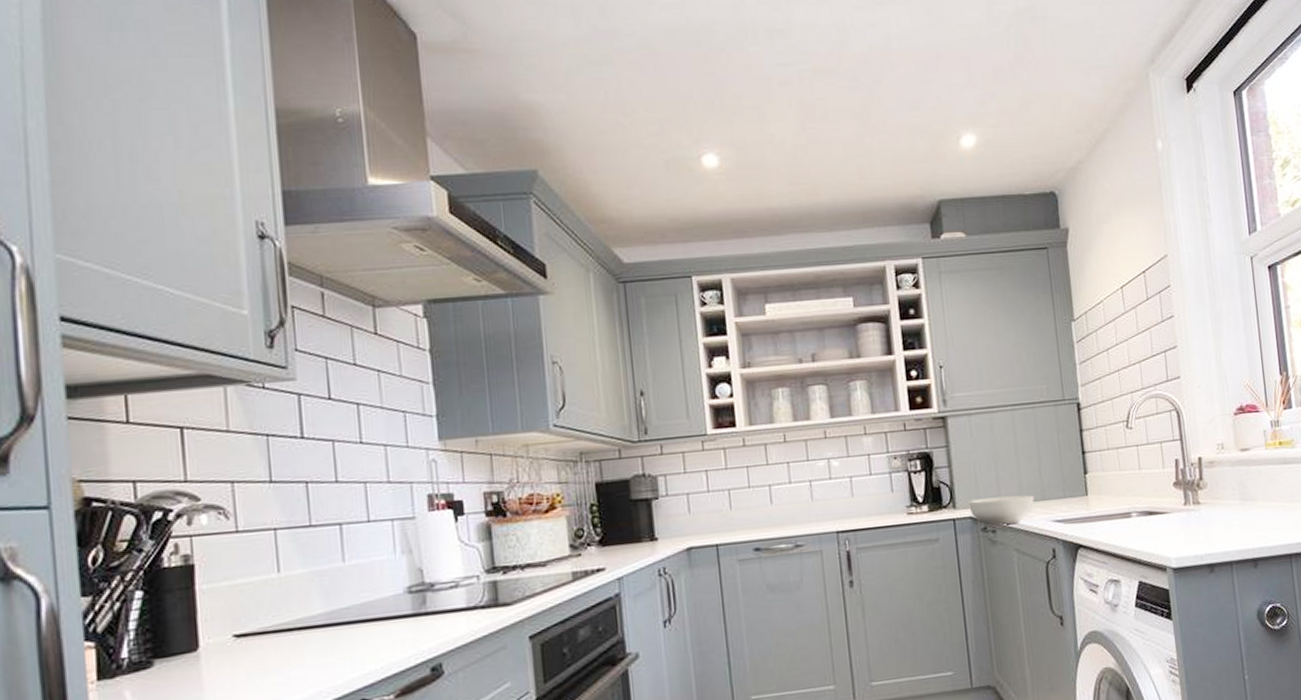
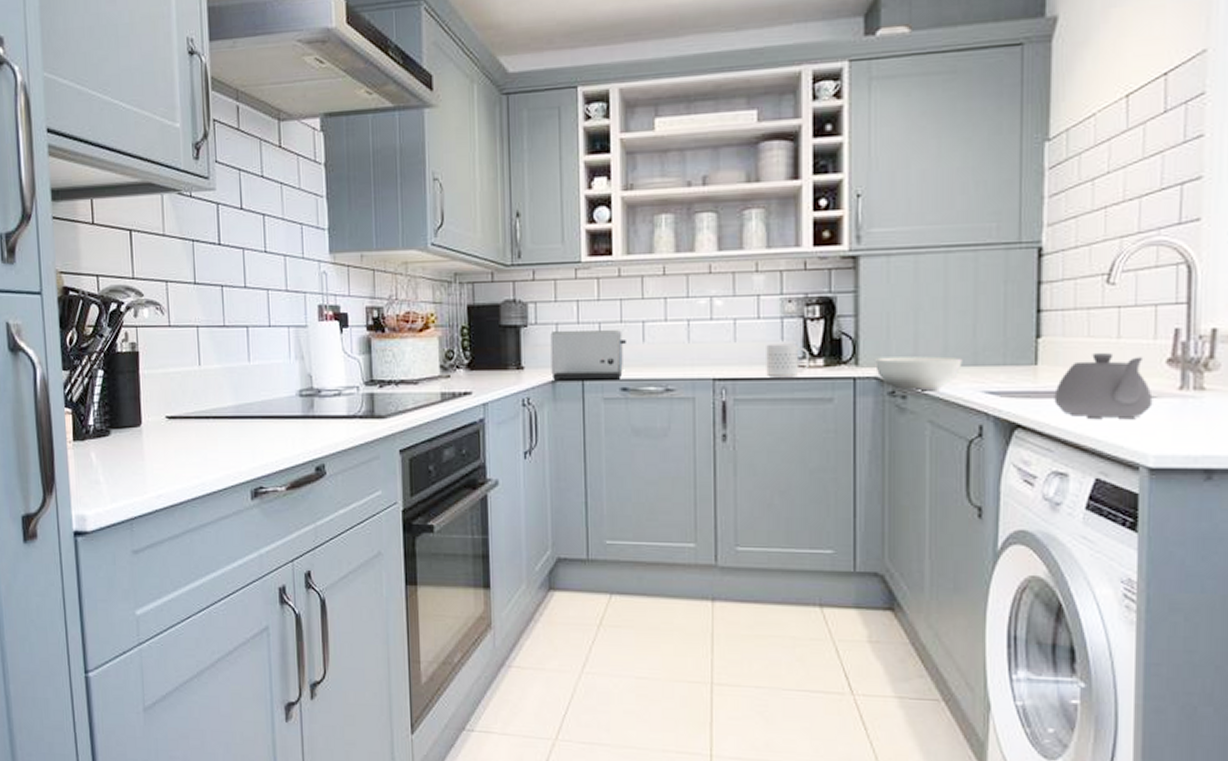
toaster: none [682,495,757,548] -> present [550,330,628,380]
mug: none [879,494,916,525] -> present [766,343,809,376]
teapot: none [1102,481,1169,536] -> present [1054,352,1153,420]

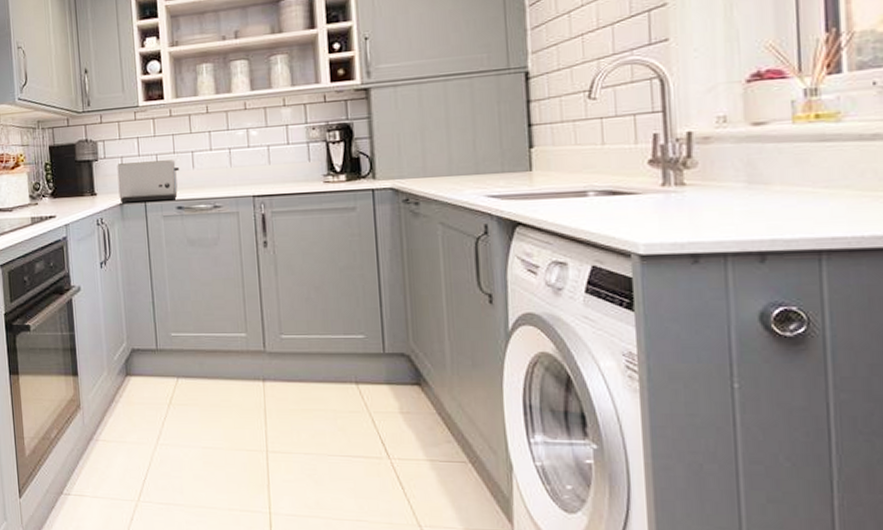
mug: present [766,343,809,376] -> none [296,163,333,191]
bowl: present [873,356,962,390] -> none [388,167,466,198]
teapot: present [1054,352,1153,420] -> none [549,157,639,216]

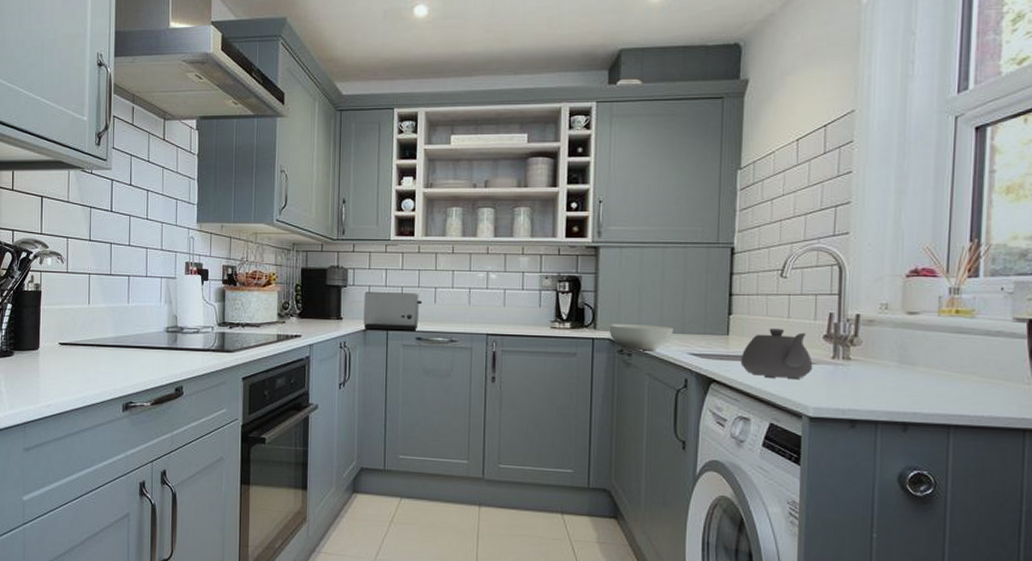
bowl: none [388,167,466,198] -> present [608,324,674,350]
teapot: none [549,157,639,216] -> present [740,328,813,380]

